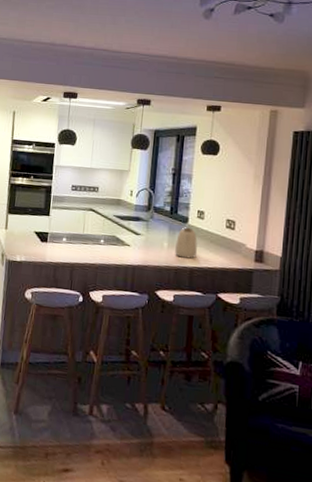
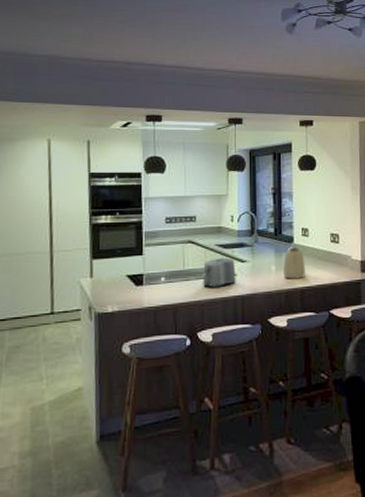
toaster: none [99,227,130,255] -> present [203,257,236,288]

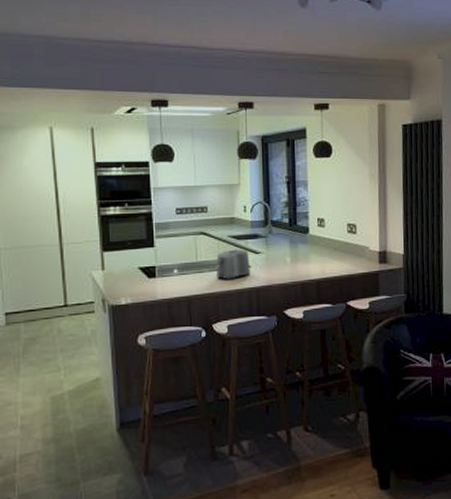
kettle: present [282,247,306,280] -> none [298,238,322,272]

